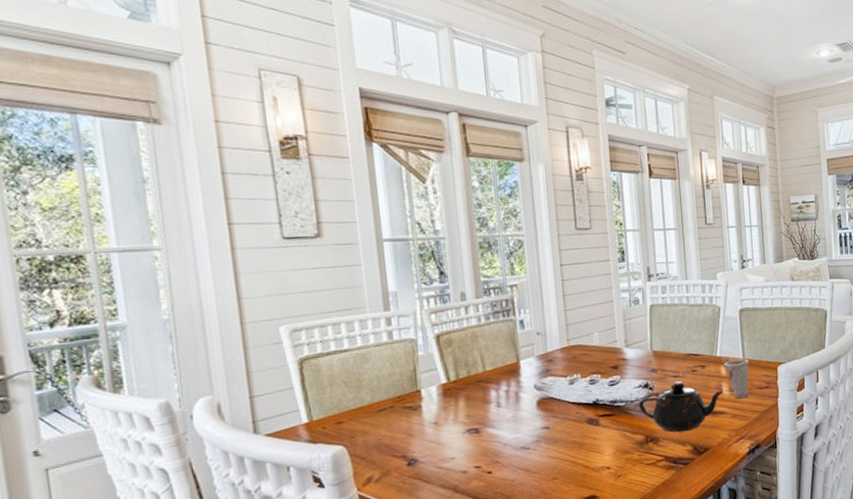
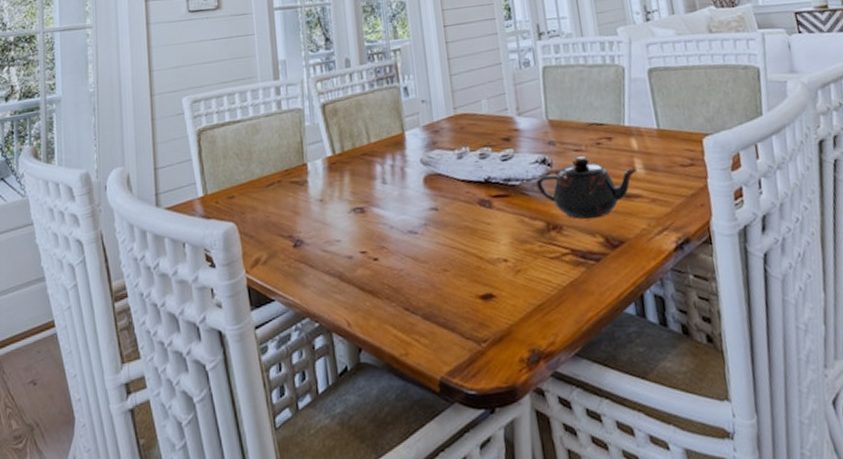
cup: present [724,358,749,399] -> none [635,129,669,179]

